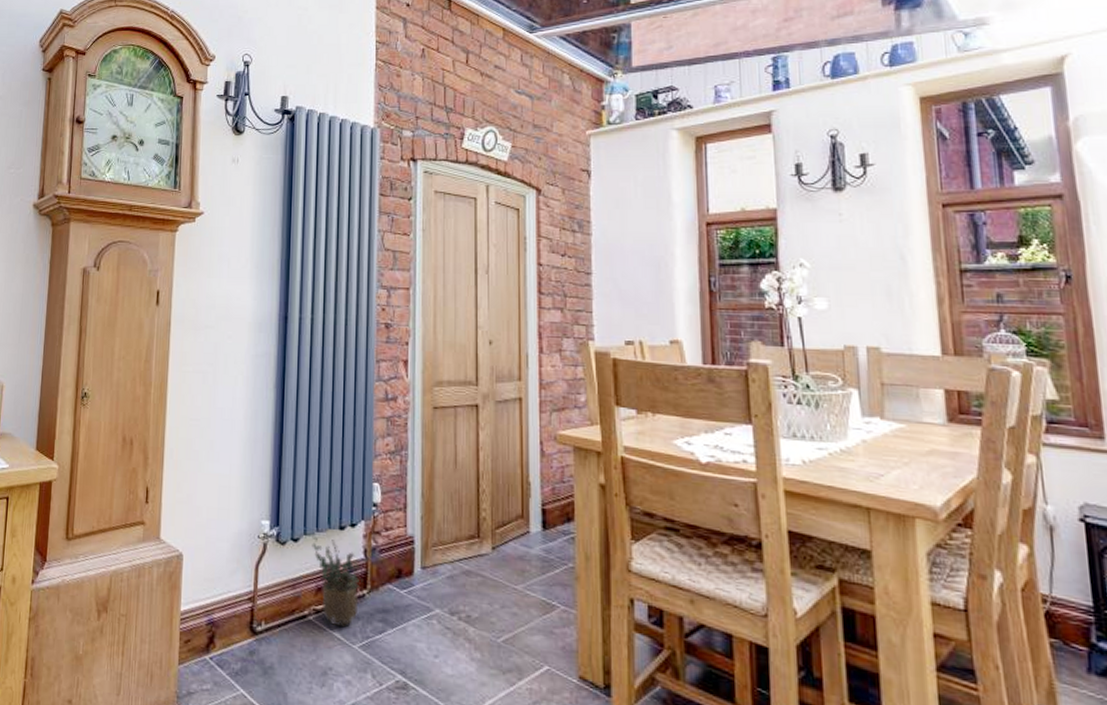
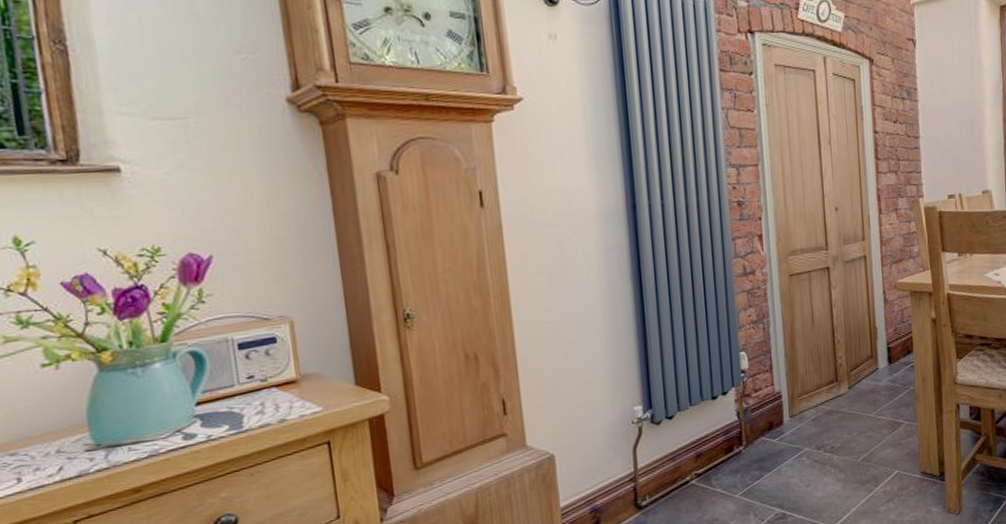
potted plant: present [312,535,368,626] -> none [686,409,742,483]

